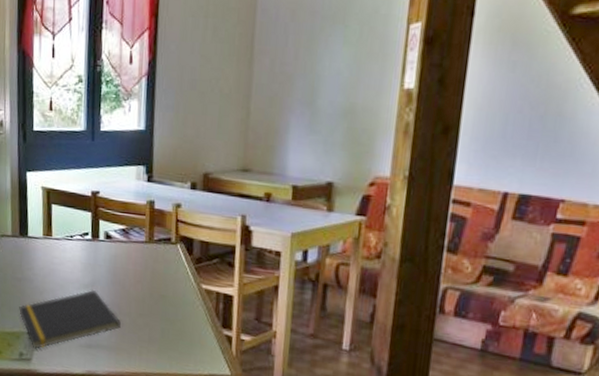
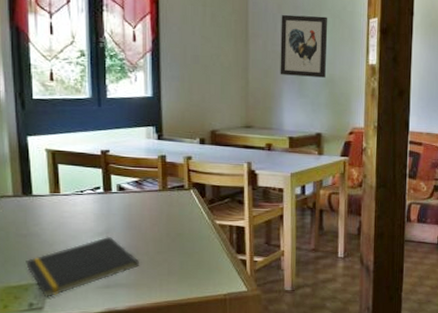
wall art: none [287,23,354,108] -> present [280,14,328,78]

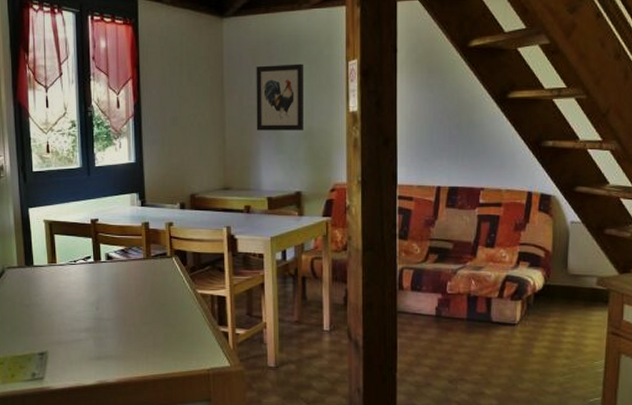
notepad: present [26,236,139,297] -> none [29,306,127,368]

